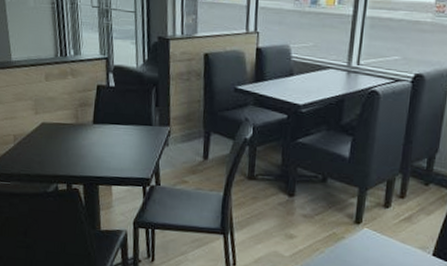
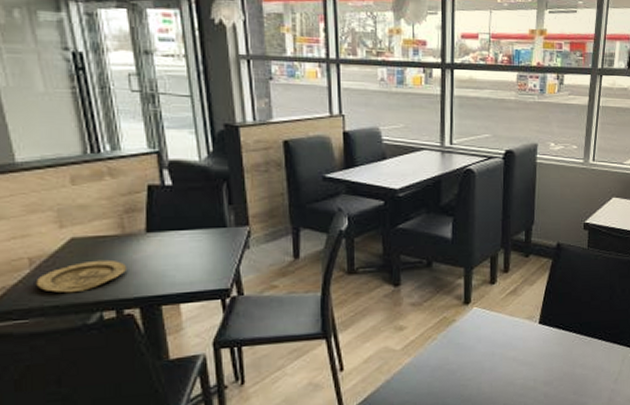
plate: none [17,142,78,166] -> present [36,259,128,293]

